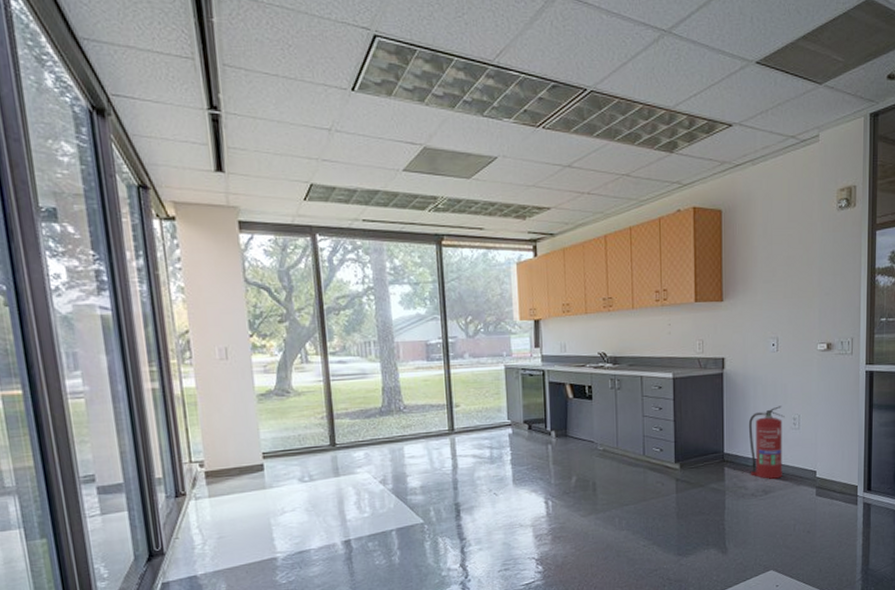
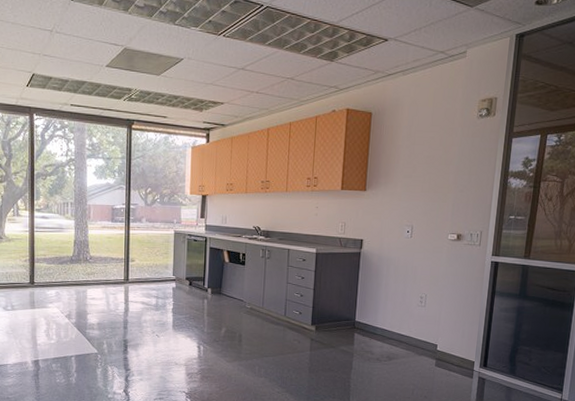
fire extinguisher: present [748,406,785,479] -> none [378,285,413,348]

